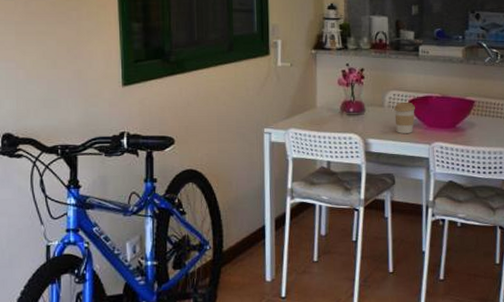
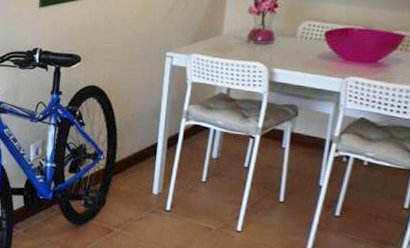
coffee cup: present [394,102,415,133] -> none [306,33,332,66]

